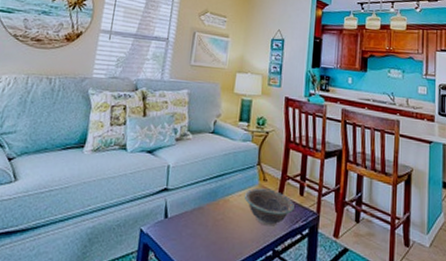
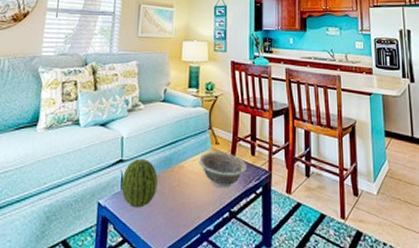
fruit: none [164,188,202,239] -> present [122,158,158,208]

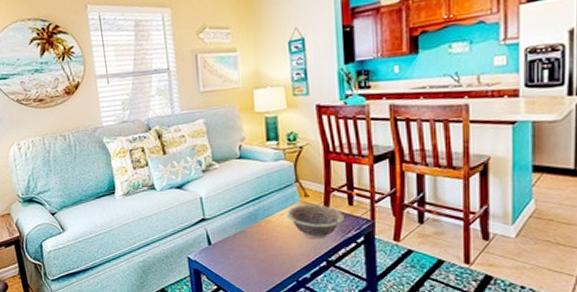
fruit: present [122,158,158,208] -> none [208,216,245,261]

